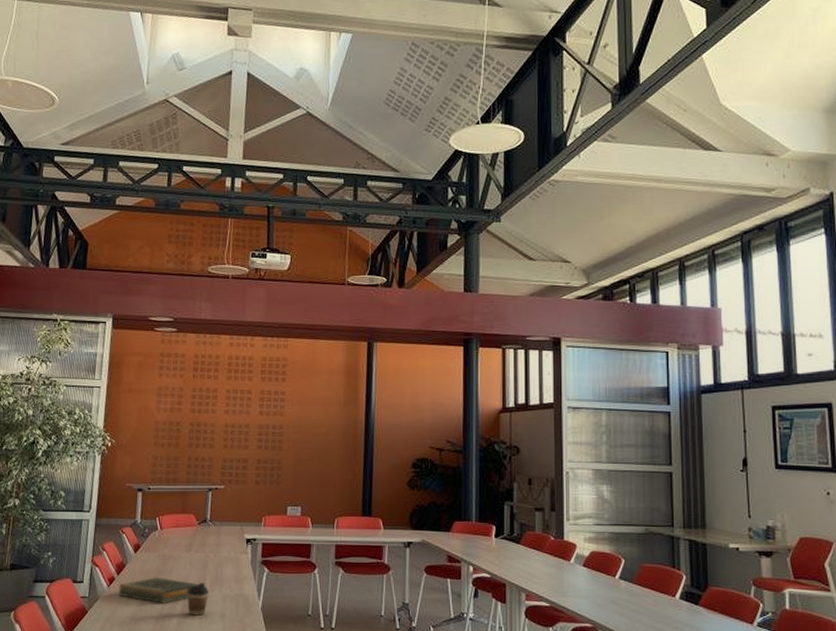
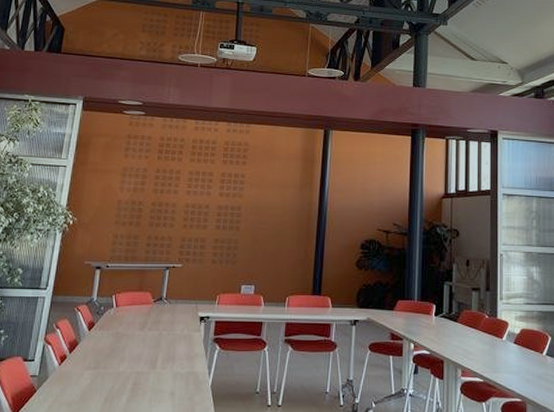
hardback book: present [119,578,200,603] -> none [70,356,152,382]
coffee cup: present [187,583,209,616] -> none [137,361,160,394]

